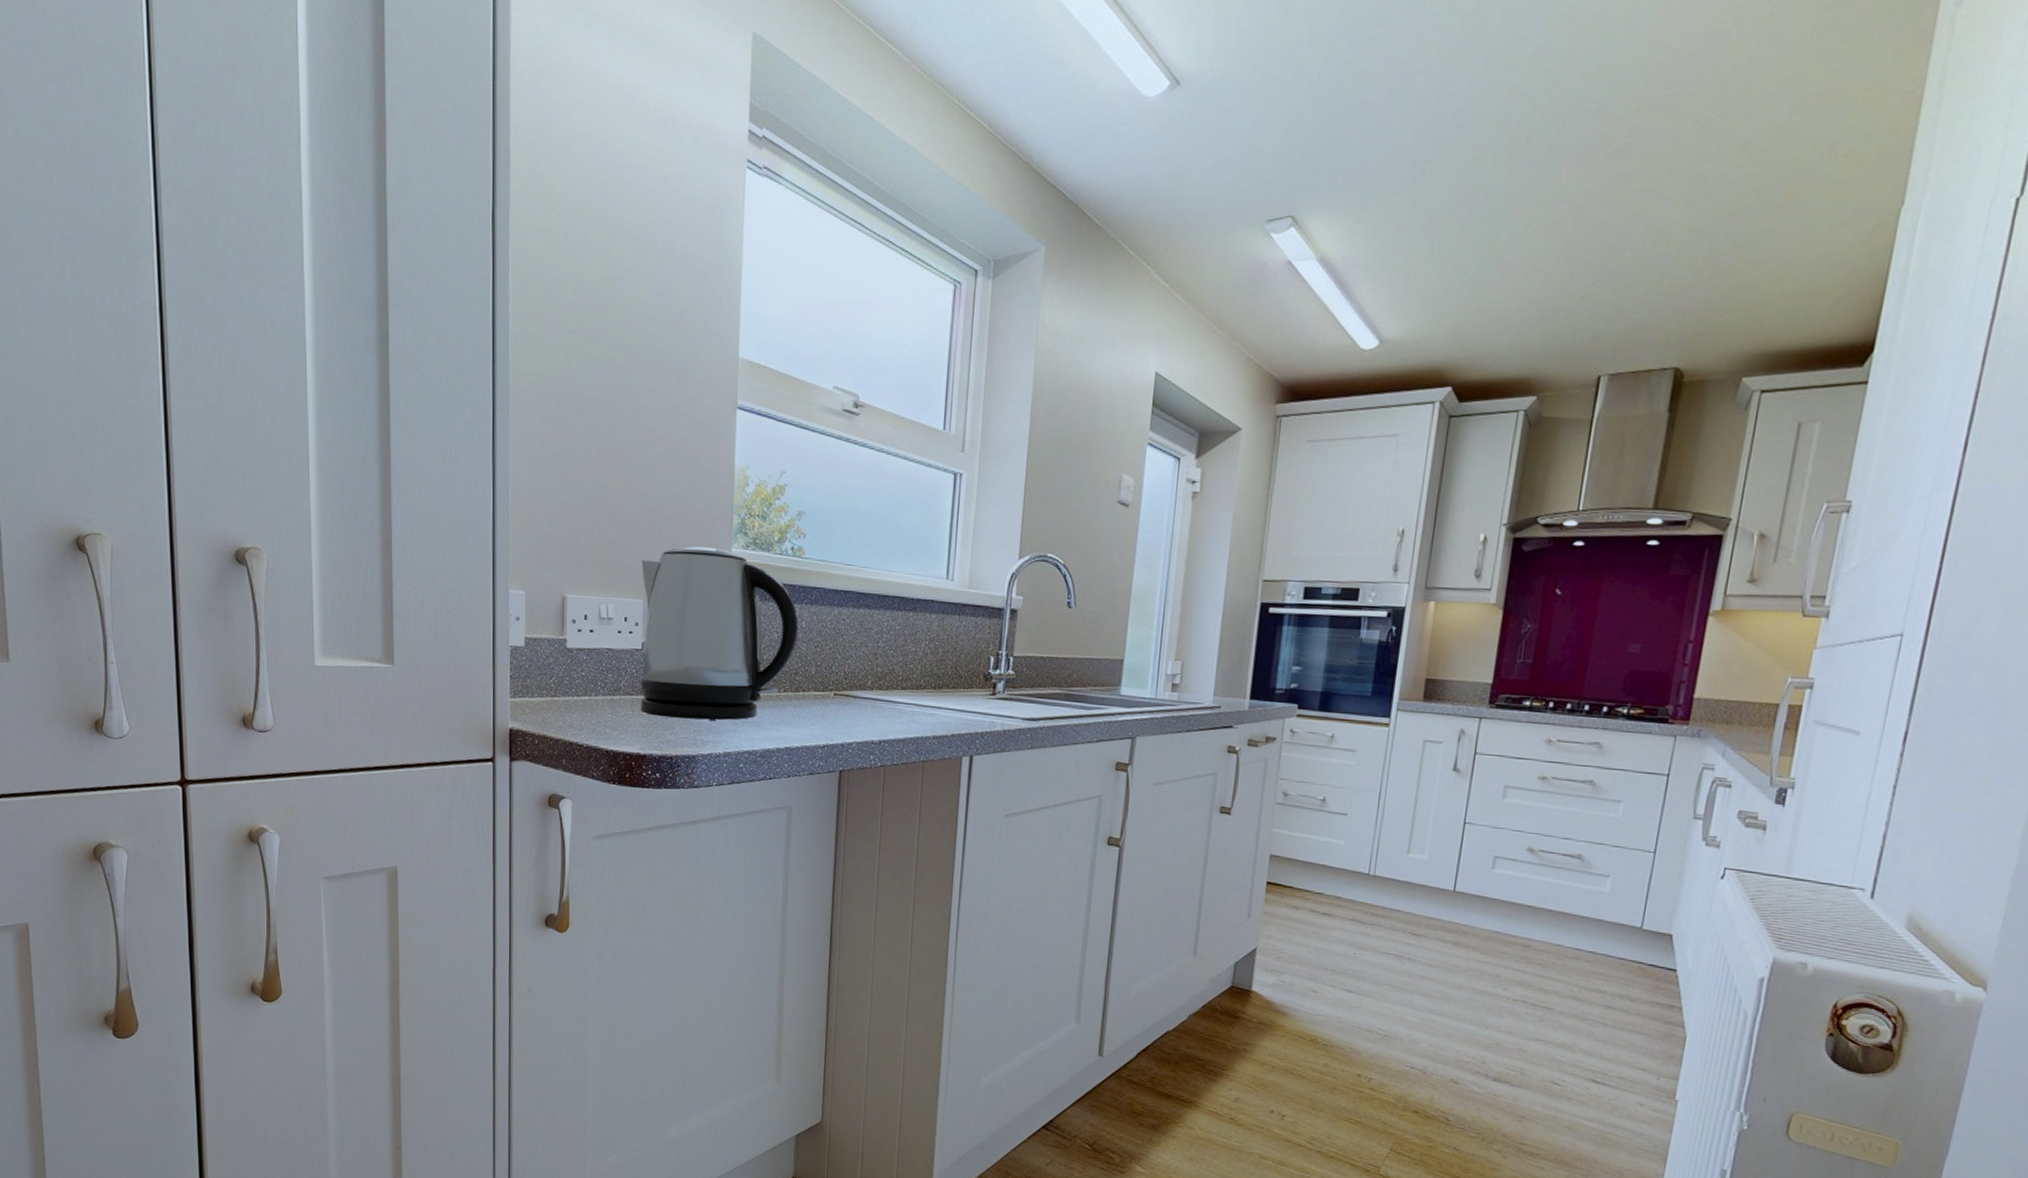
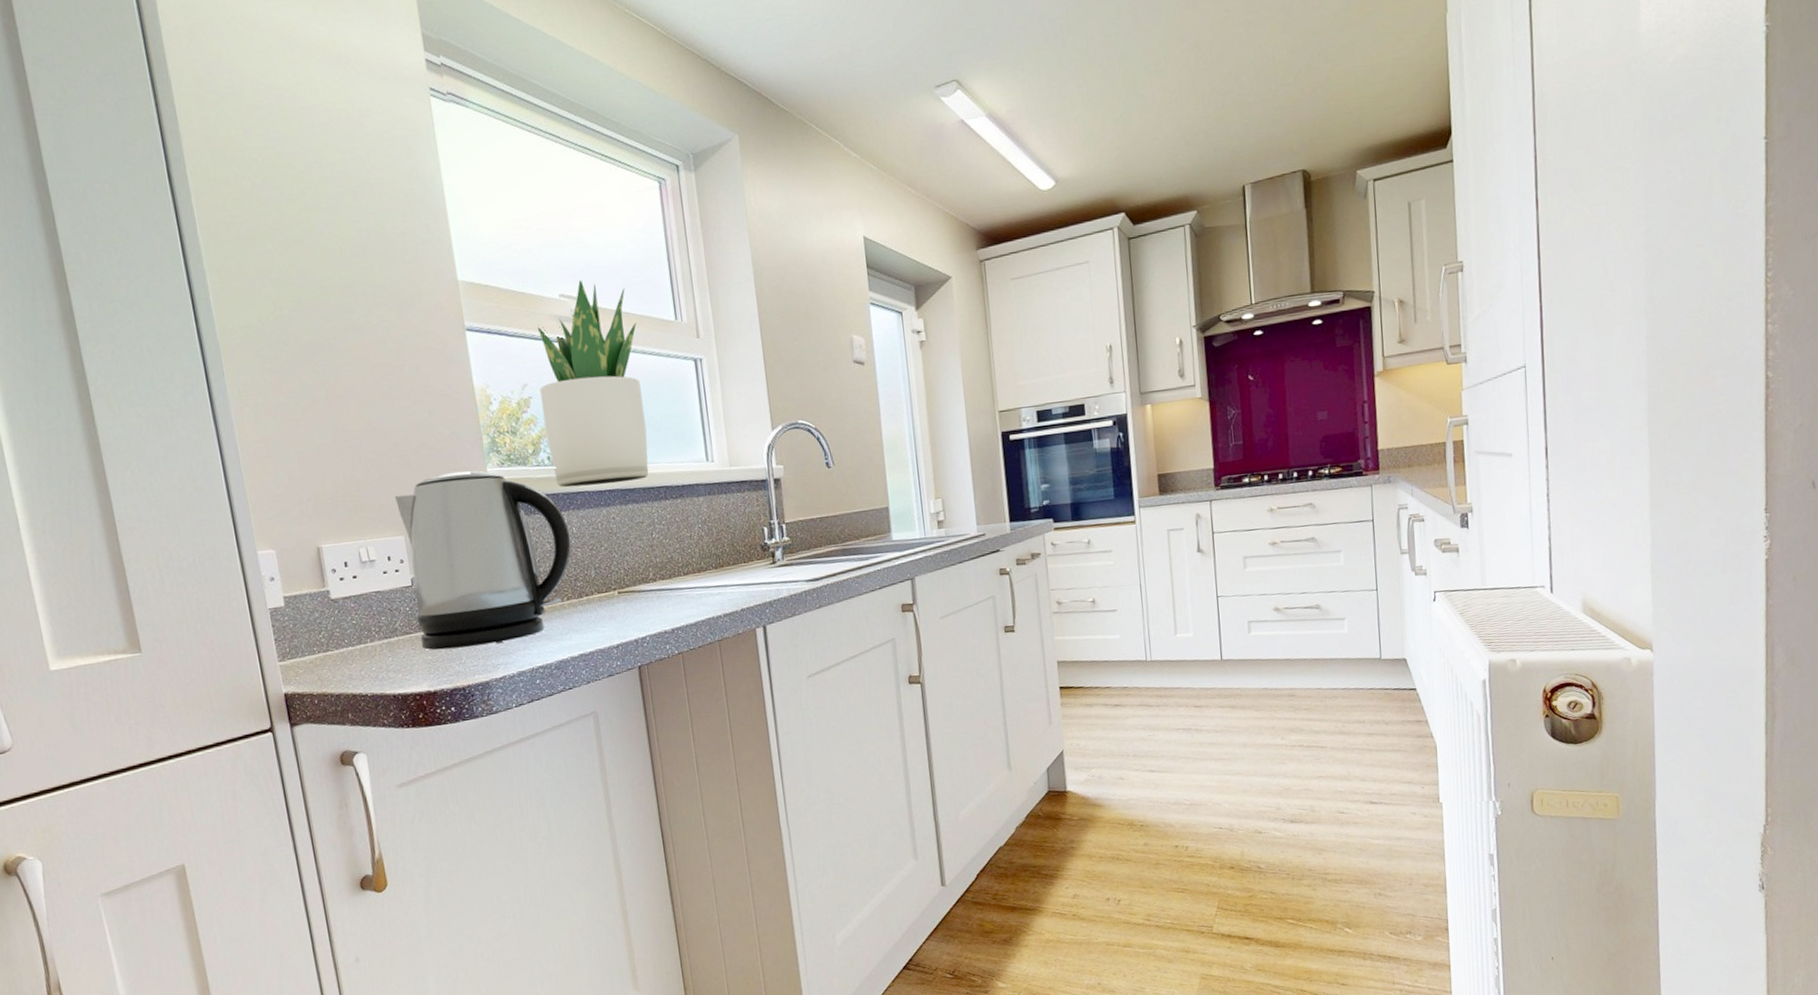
planter: none [794,374,904,586] -> present [537,280,649,488]

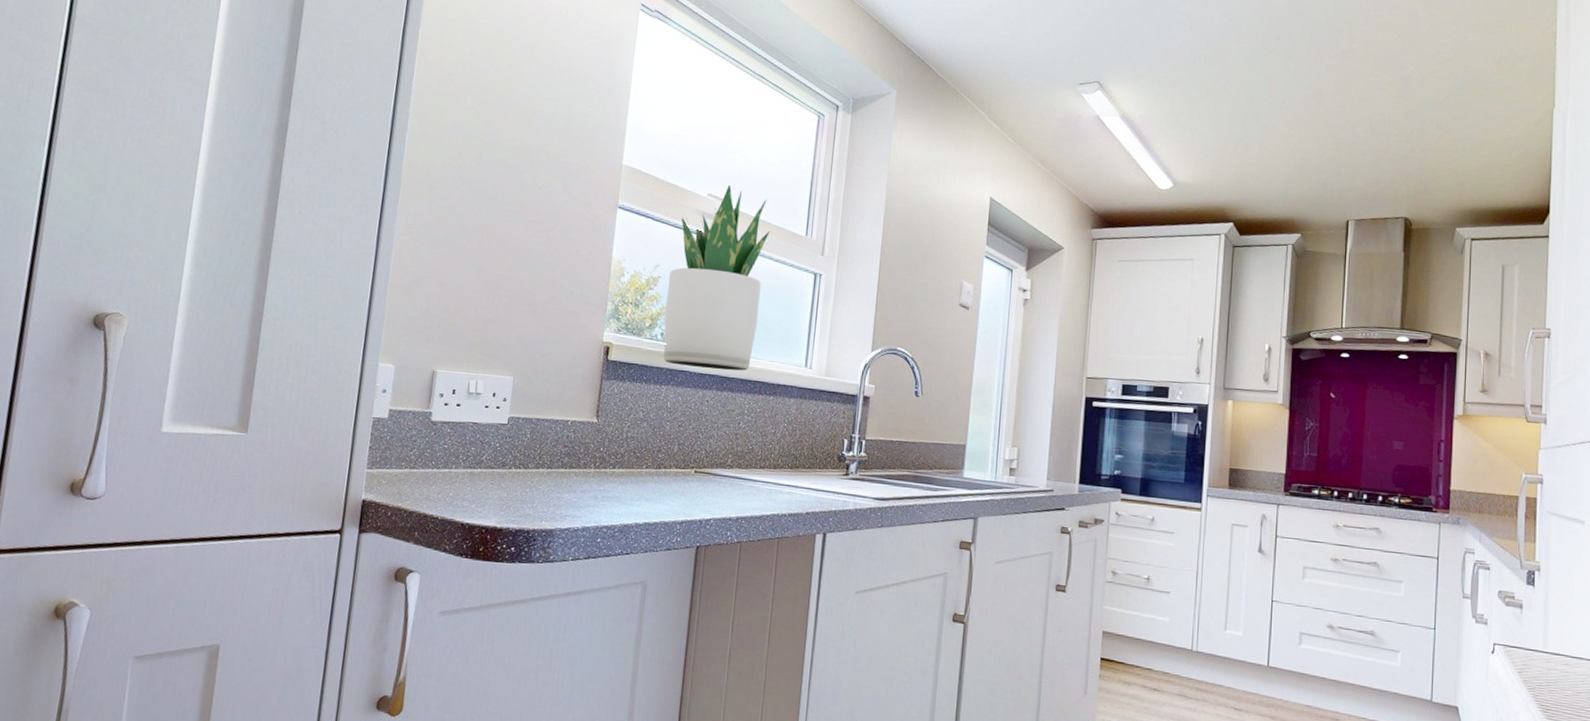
kettle: present [395,470,571,650] -> none [500,328,664,496]

